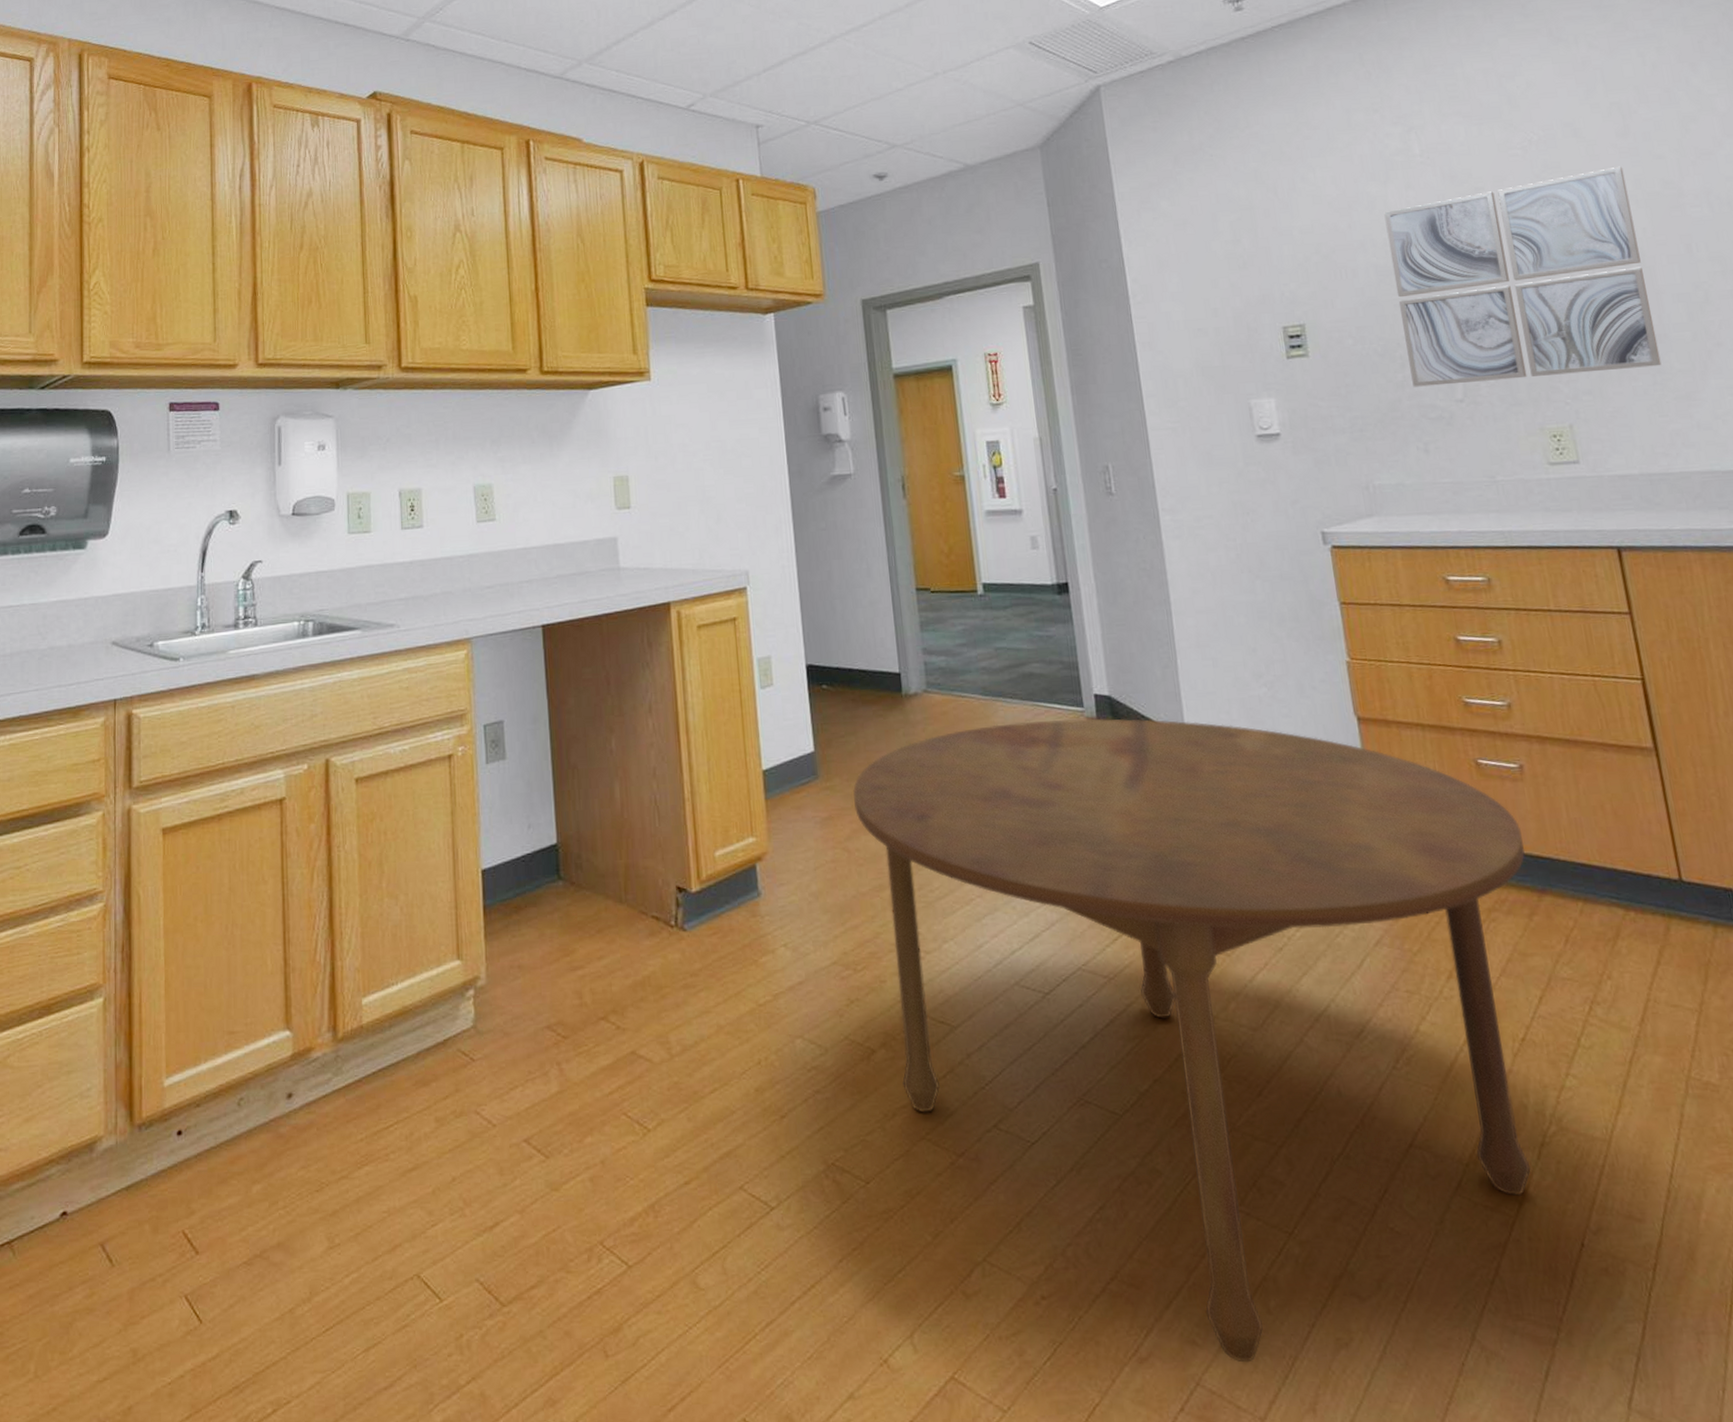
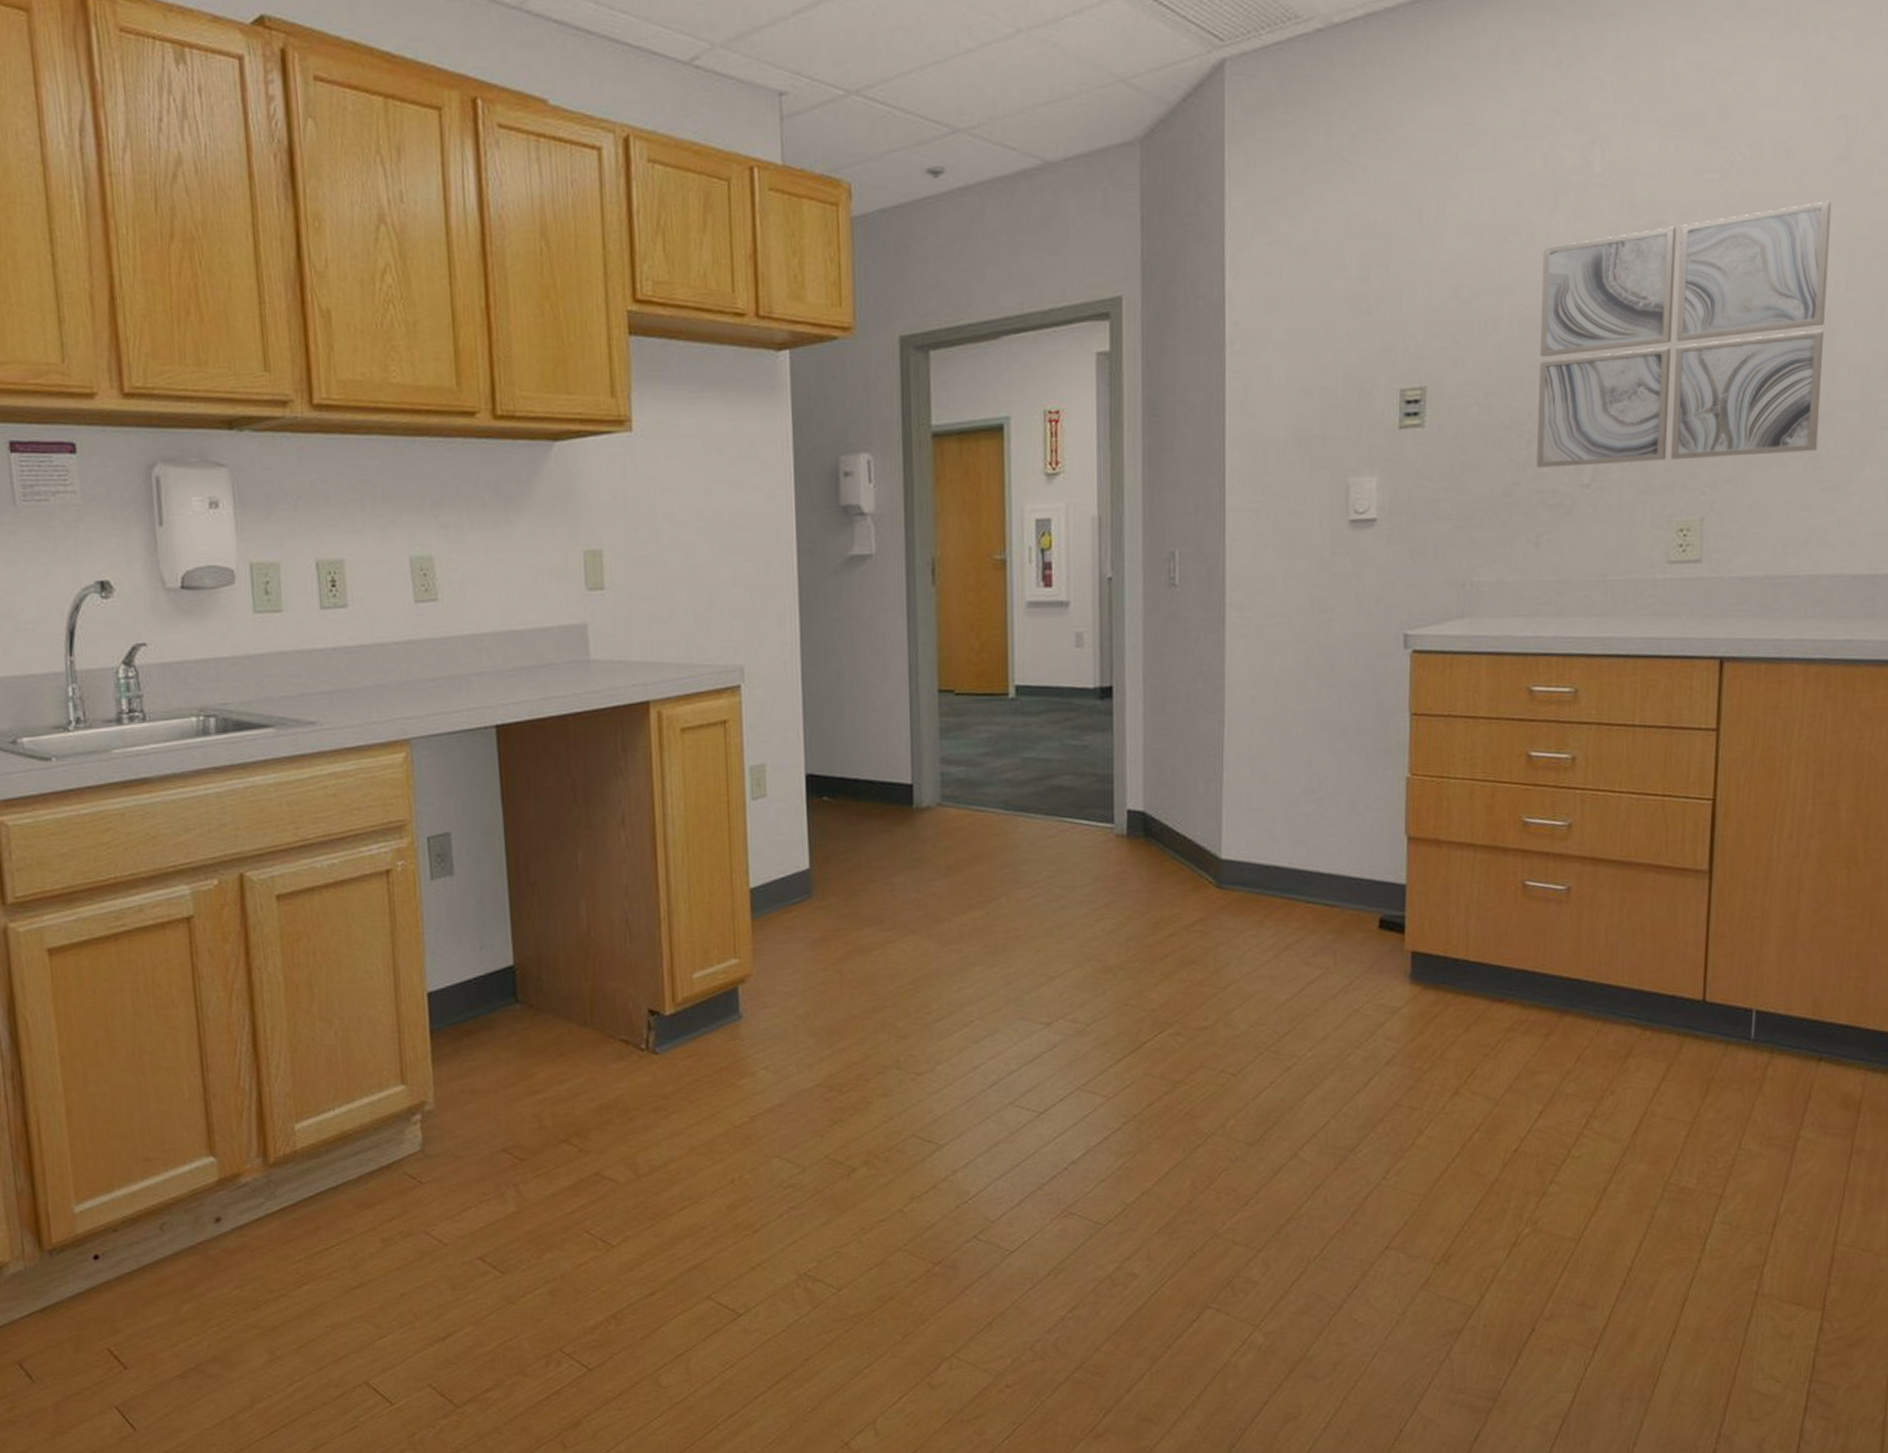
dining table: present [853,719,1531,1363] -> none [851,836,1555,1435]

